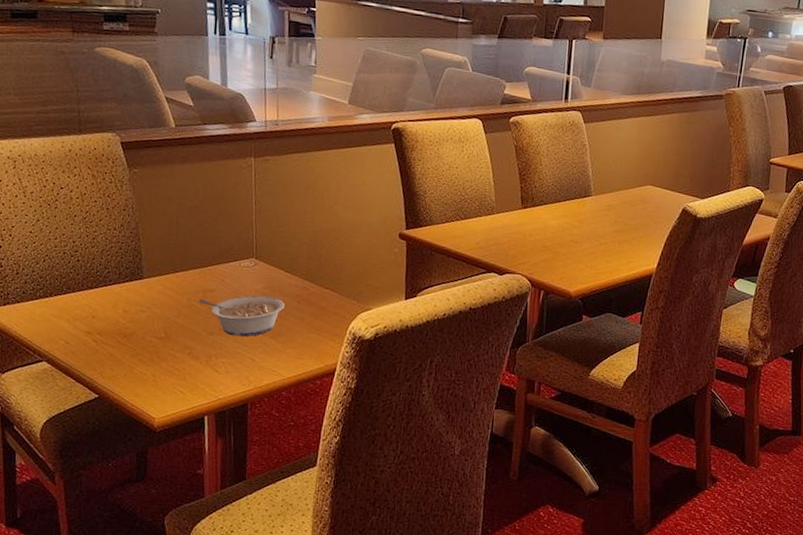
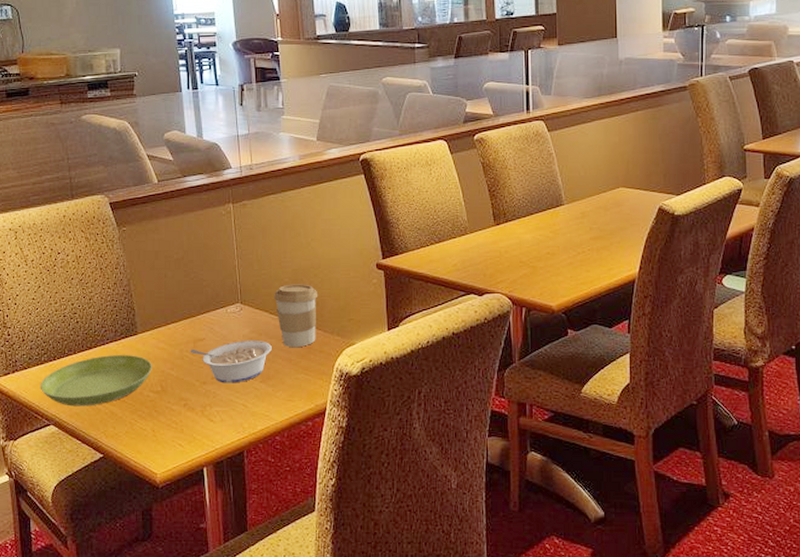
saucer: none [33,296,157,346] -> present [40,355,152,407]
coffee cup: none [291,244,337,308] -> present [274,284,318,348]

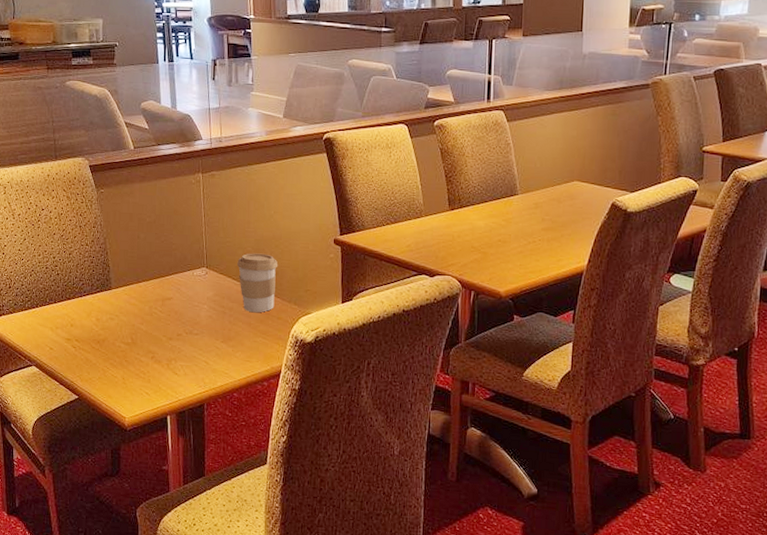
saucer: present [40,355,152,407] -> none [23,306,124,352]
legume: present [190,341,272,383] -> none [158,302,233,342]

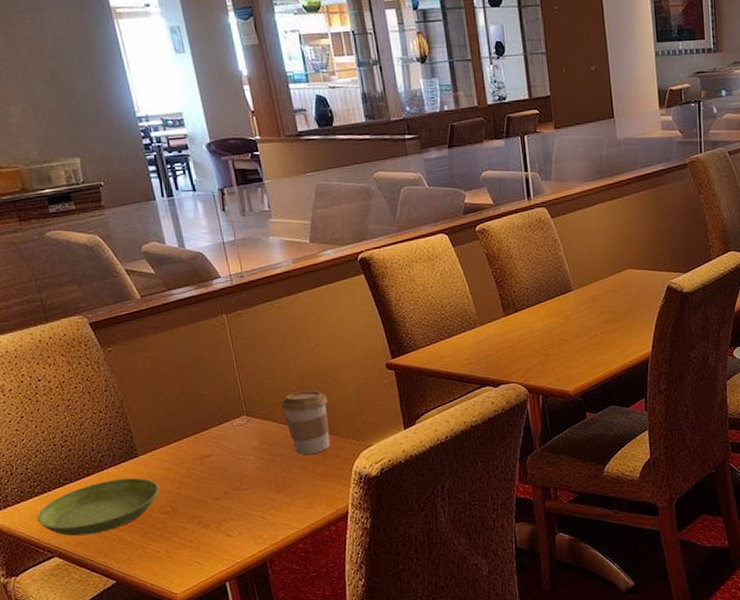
saucer: none [23,306,124,352] -> present [37,478,159,536]

